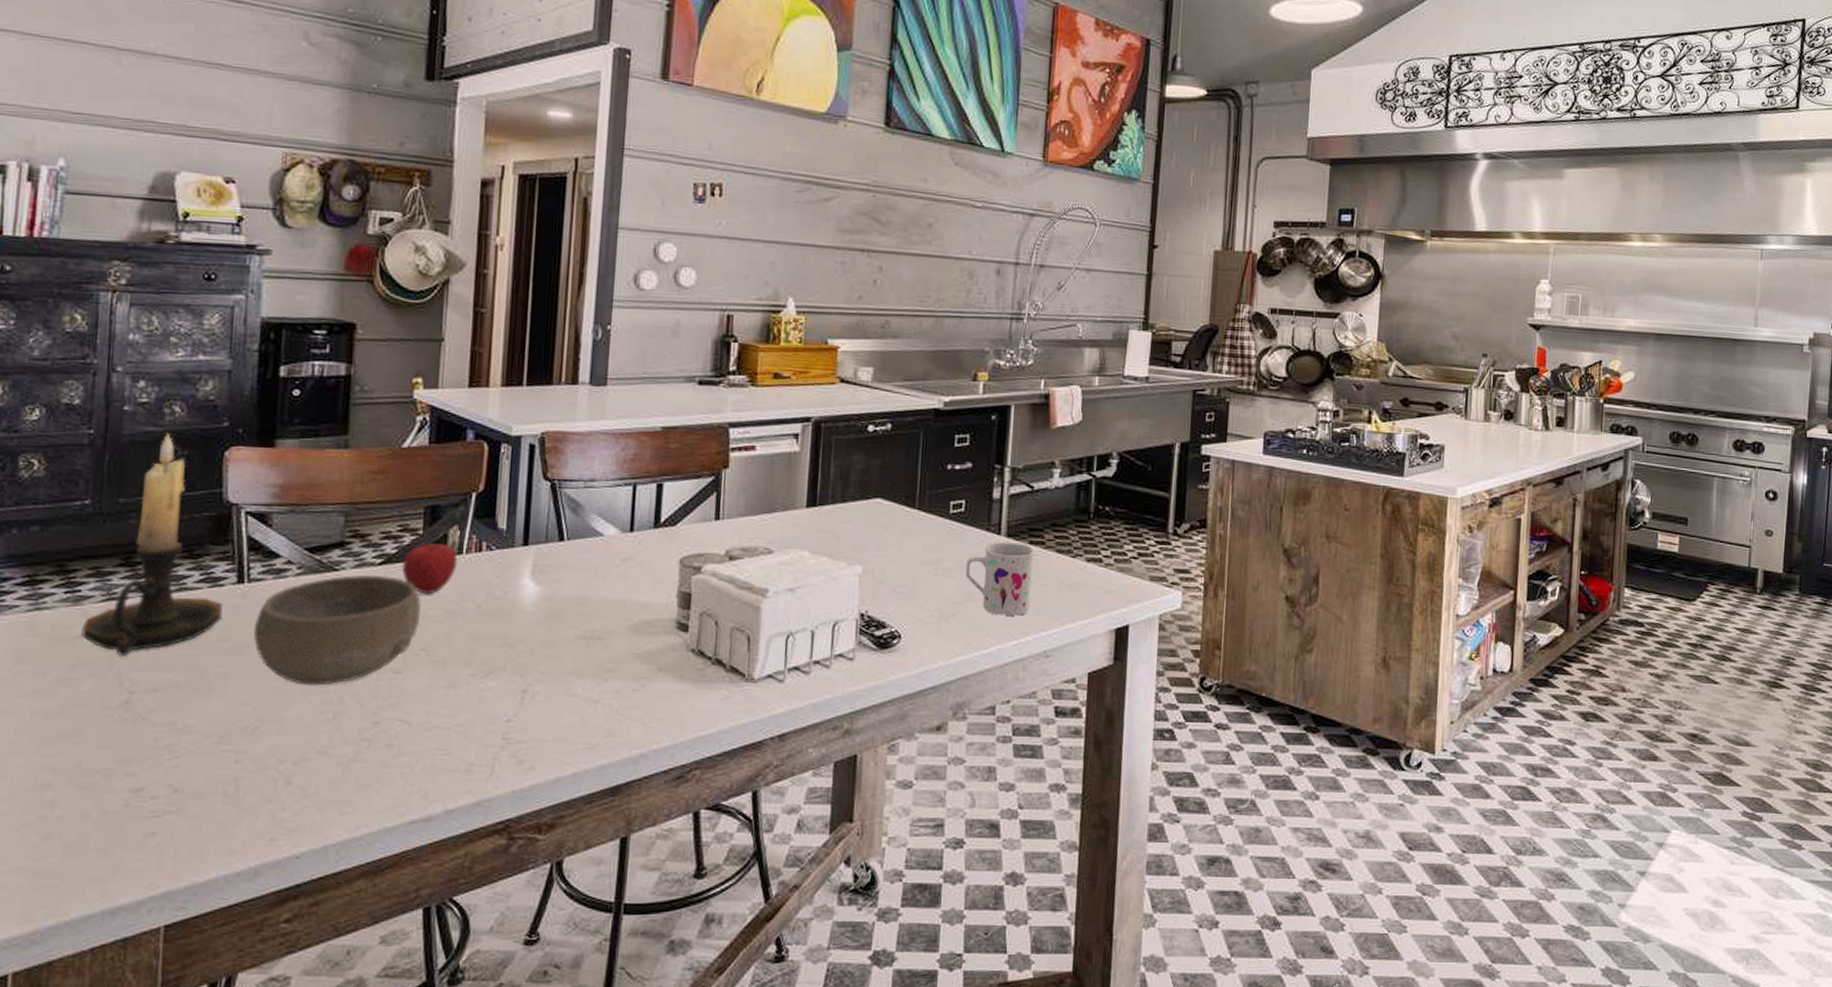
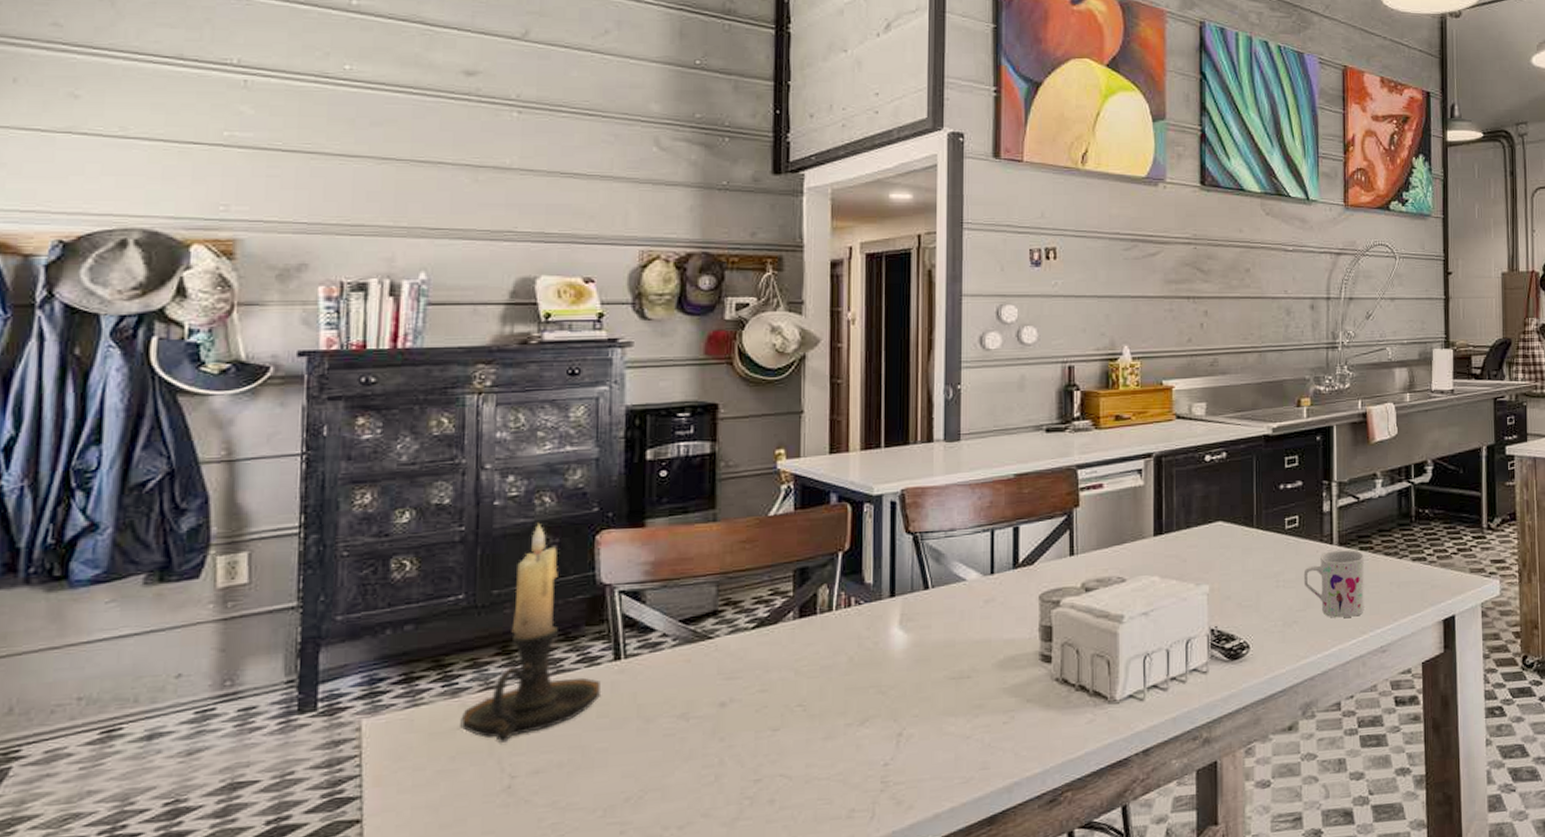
bowl: present [252,575,421,686] -> none [632,639,795,752]
apple: present [402,543,458,595] -> none [774,603,828,653]

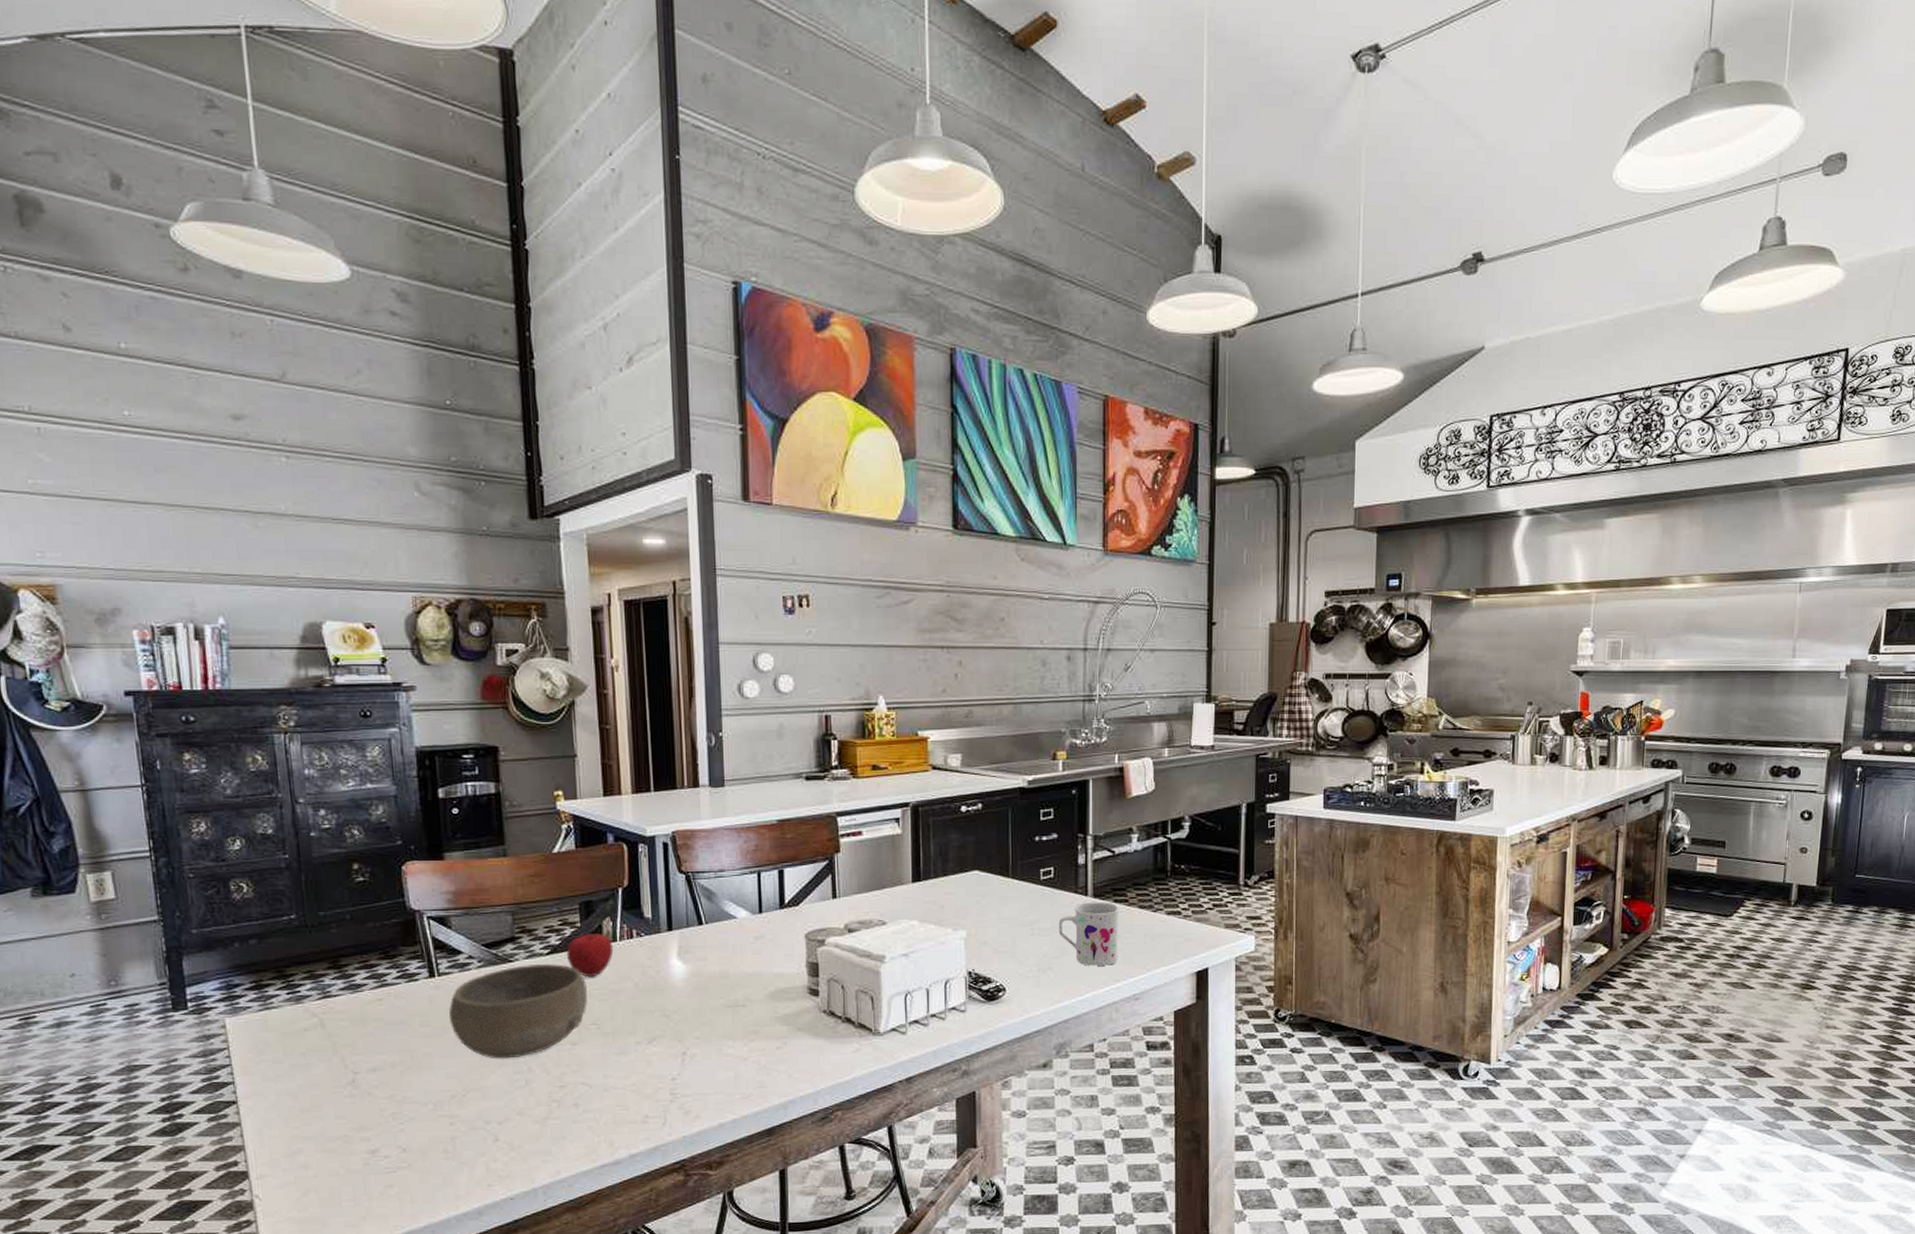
candle holder: present [460,522,602,743] -> none [306,853,422,1043]
bowl: none [632,639,795,752] -> present [449,964,587,1059]
apple: none [774,603,828,653] -> present [566,934,614,978]

